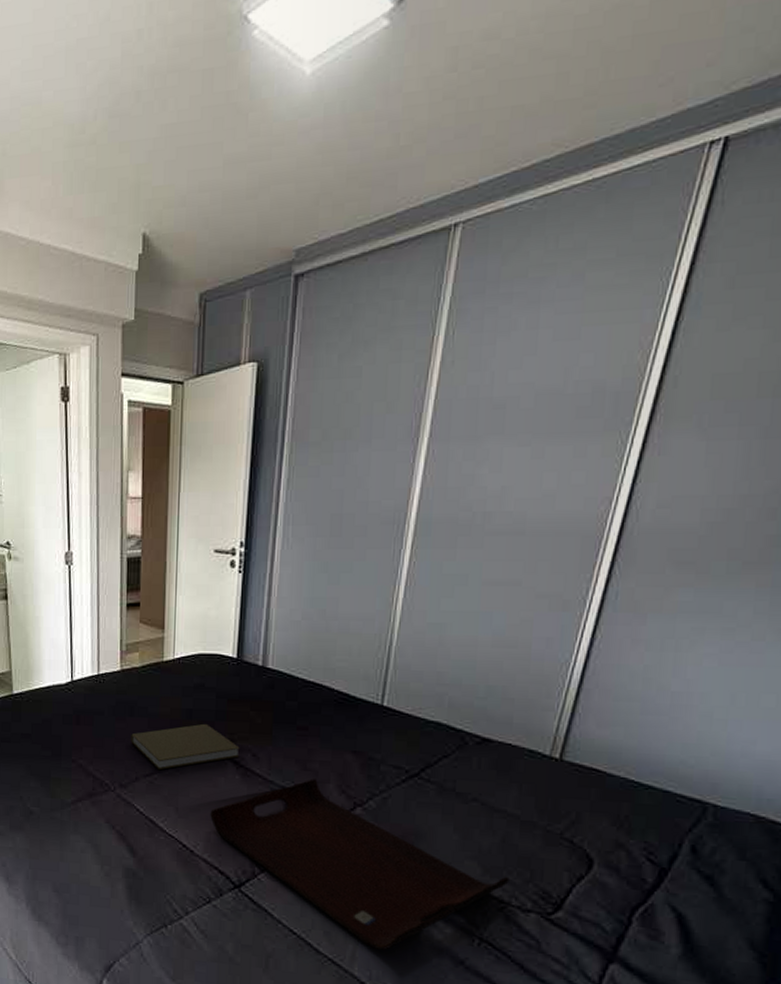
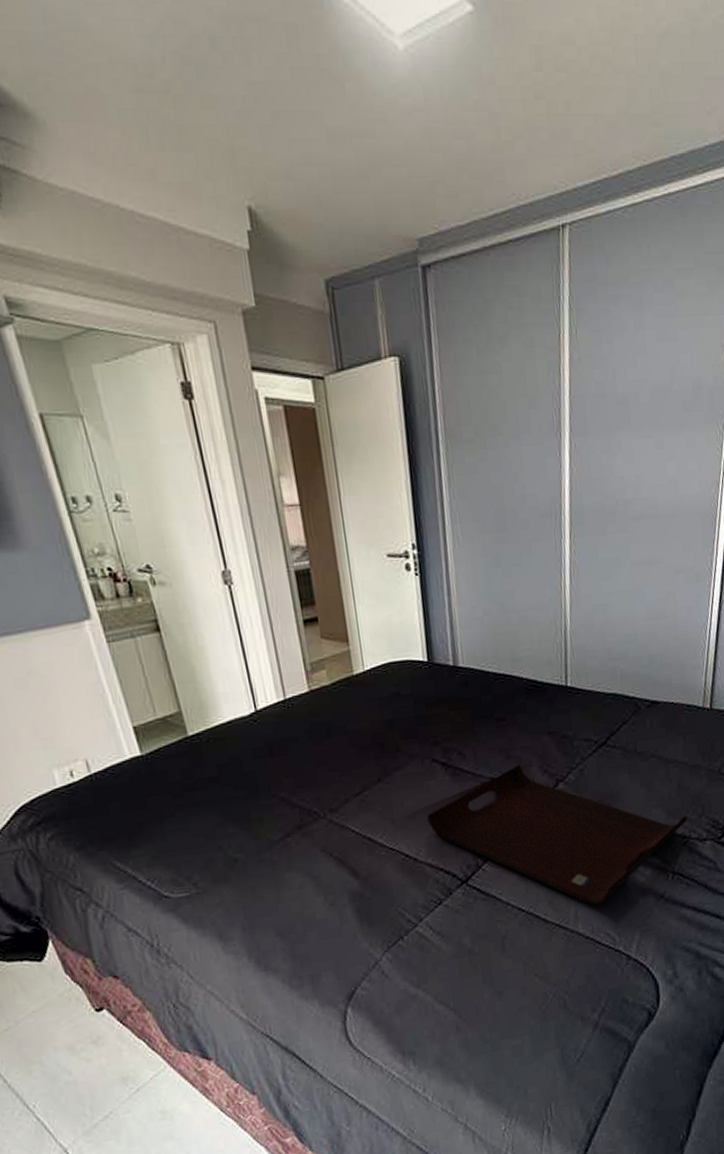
book: present [131,723,240,771] -> none [332,731,446,787]

